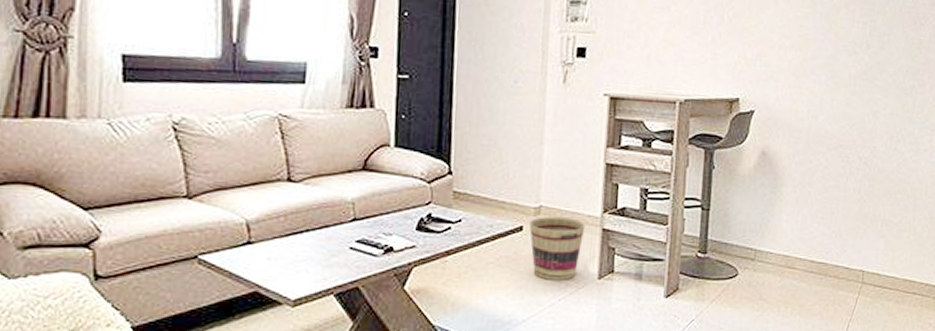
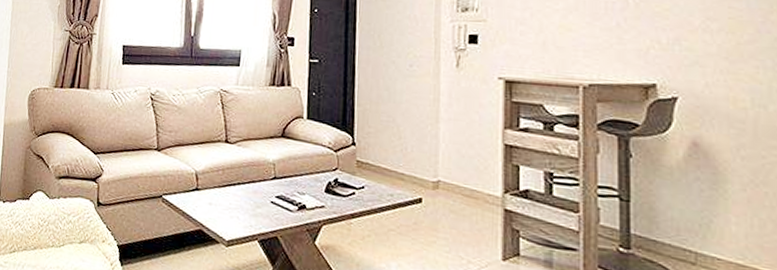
basket: present [529,217,586,280] -> none [428,191,486,257]

